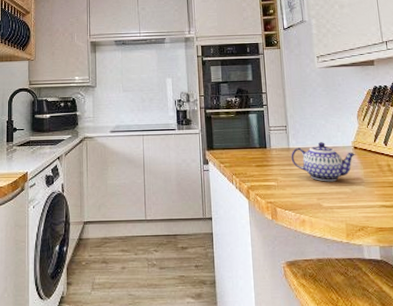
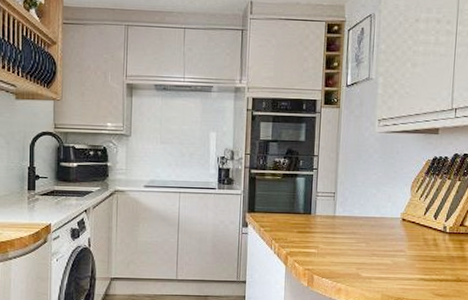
teapot: present [291,142,356,182] -> none [335,212,403,253]

